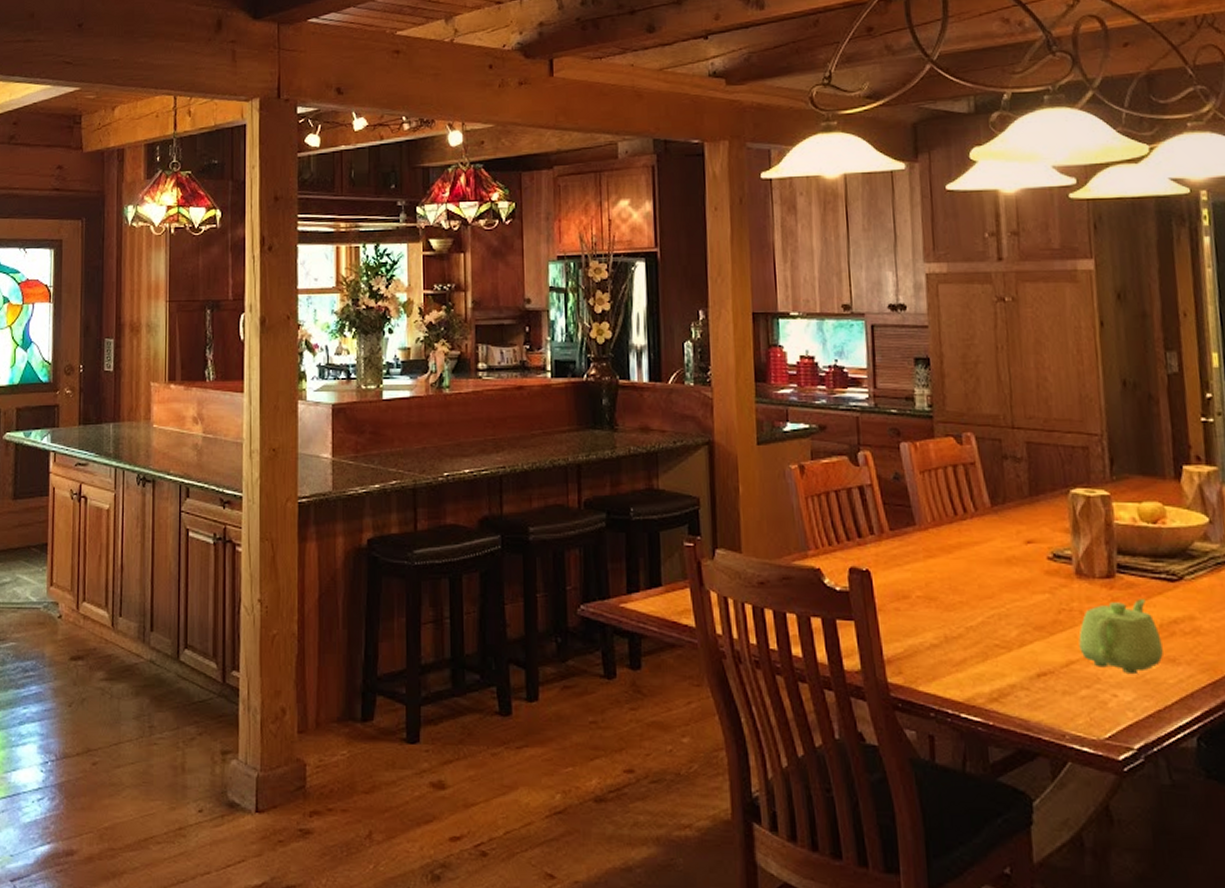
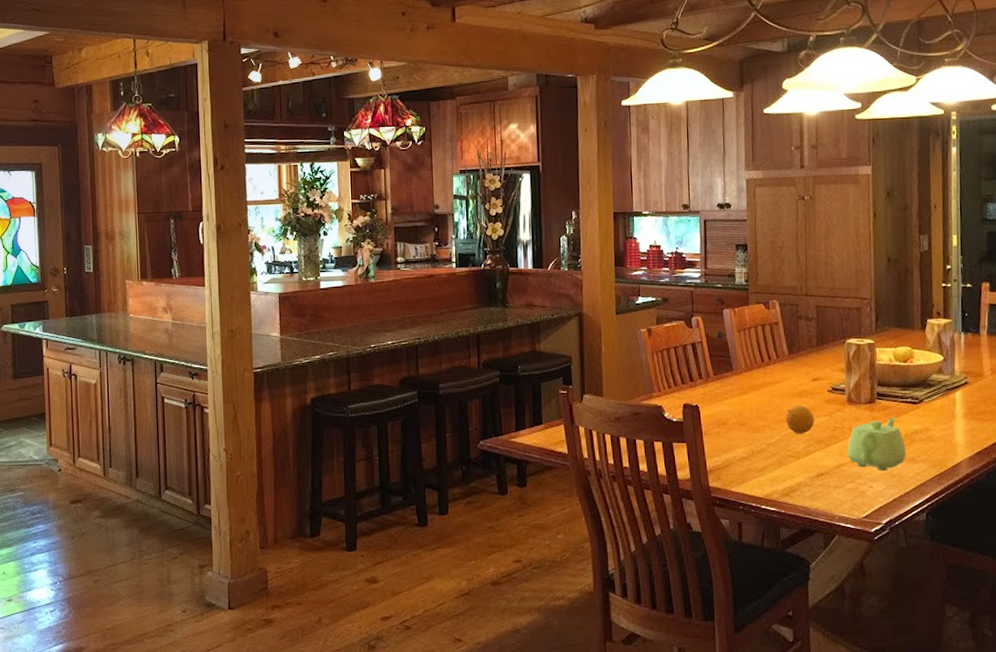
fruit: none [990,576,1031,616] -> present [785,405,815,434]

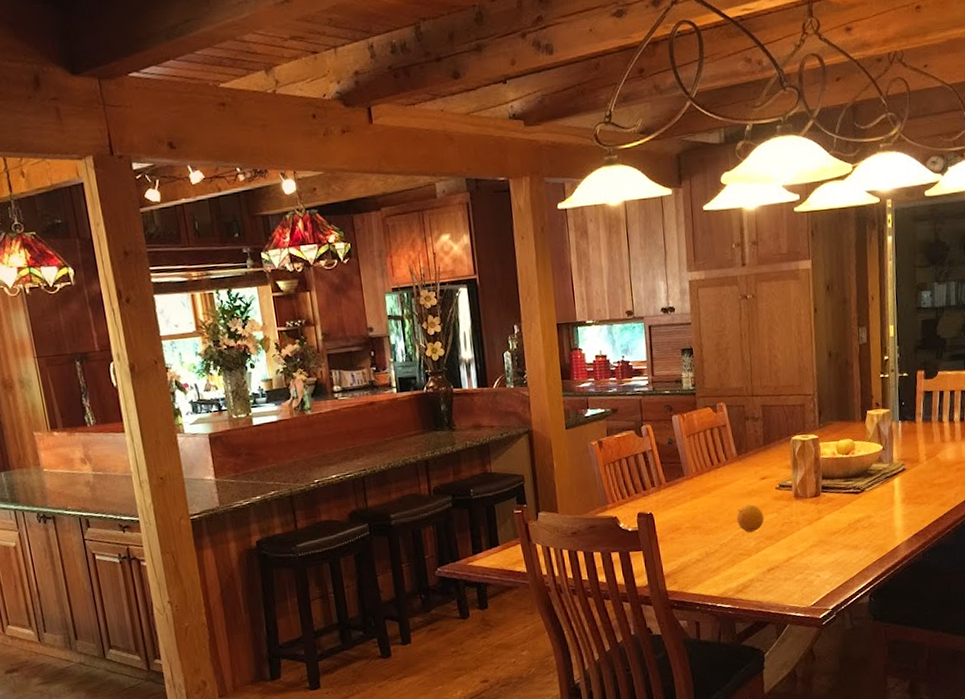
teapot: present [847,417,906,472] -> none [795,508,850,561]

